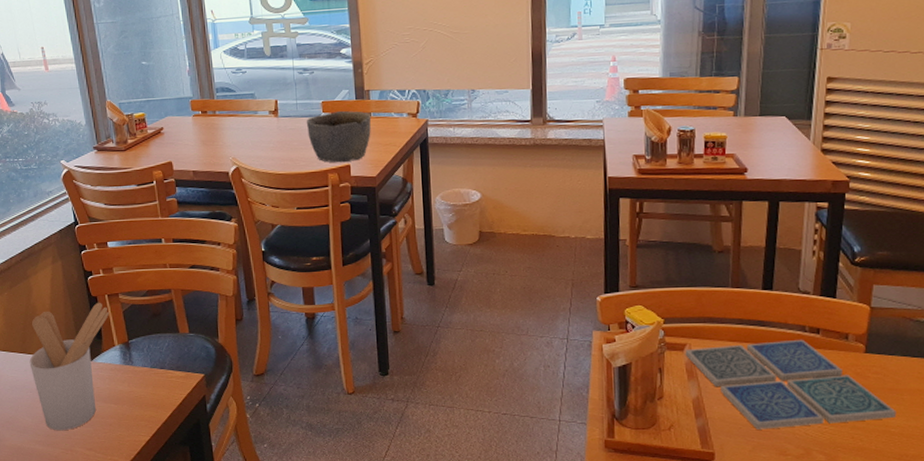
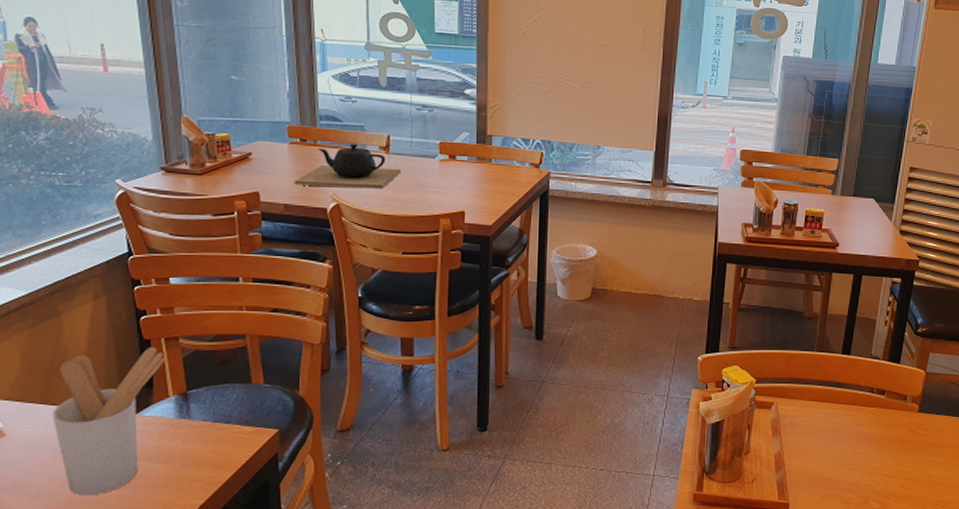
teapot: none [200,111,290,153] -> present [294,144,402,189]
bowl: present [306,110,372,163] -> none [420,153,492,209]
drink coaster: present [685,339,897,430] -> none [772,399,938,481]

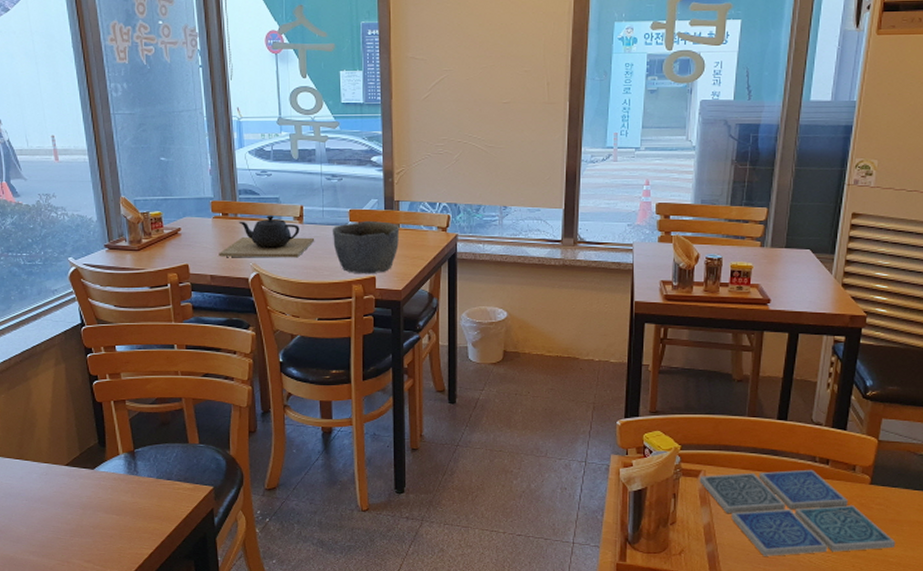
utensil holder: present [52,346,166,496] -> none [26,408,115,542]
bowl: none [420,153,492,209] -> present [332,220,400,274]
drink coaster: none [772,399,938,481] -> present [699,469,896,556]

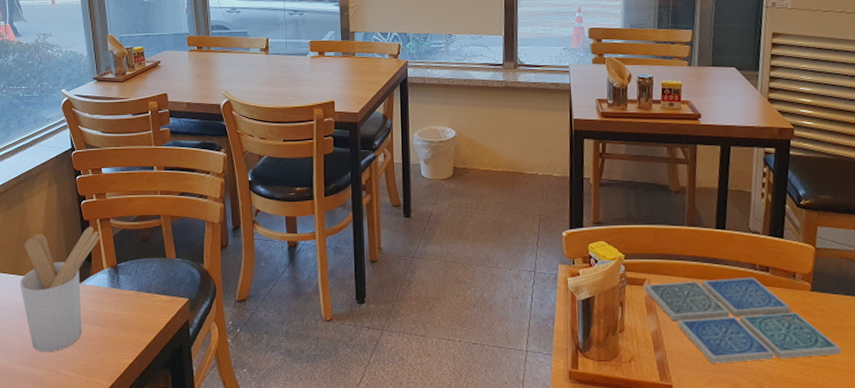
utensil holder: none [26,408,115,542] -> present [20,226,100,352]
teapot: present [219,215,315,258] -> none [194,48,280,86]
bowl: present [332,220,400,274] -> none [294,50,356,99]

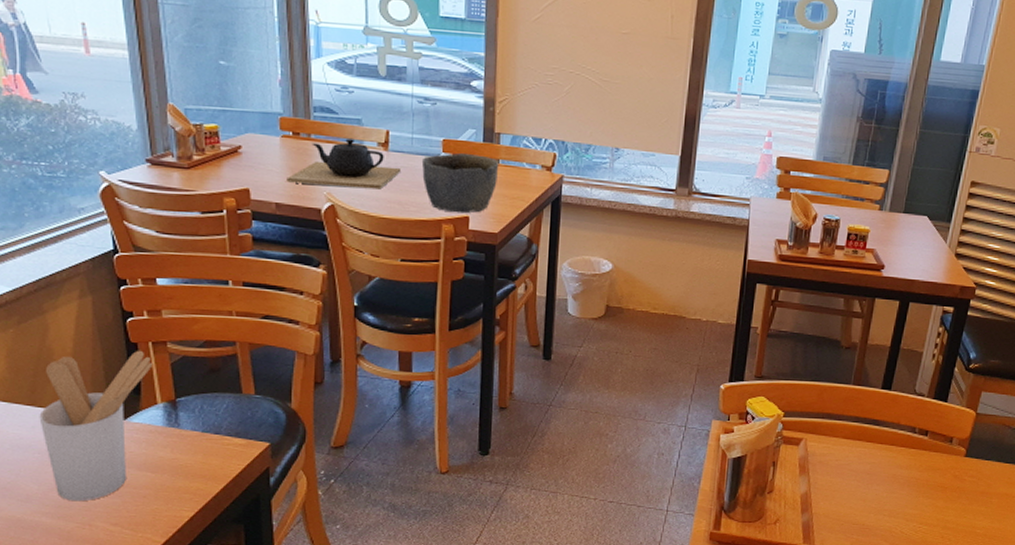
teapot: none [194,48,280,86] -> present [286,139,402,190]
bowl: none [294,50,356,99] -> present [421,152,500,213]
drink coaster: present [644,277,842,363] -> none [800,440,984,527]

